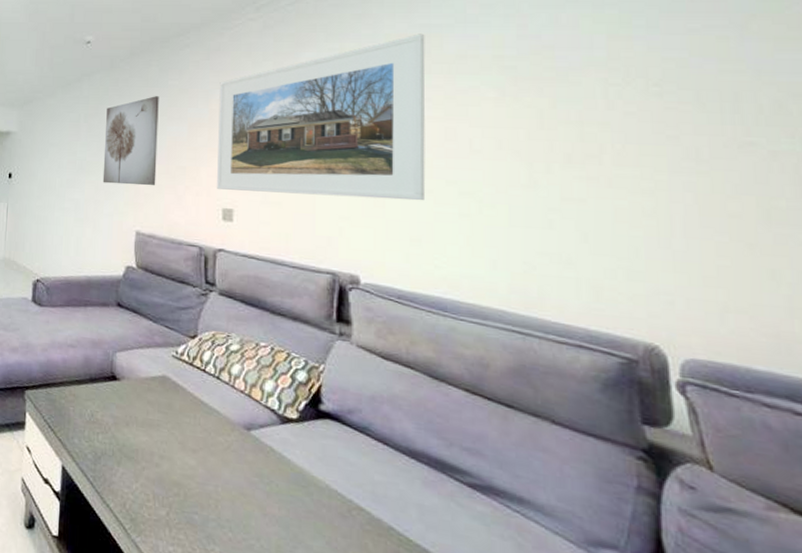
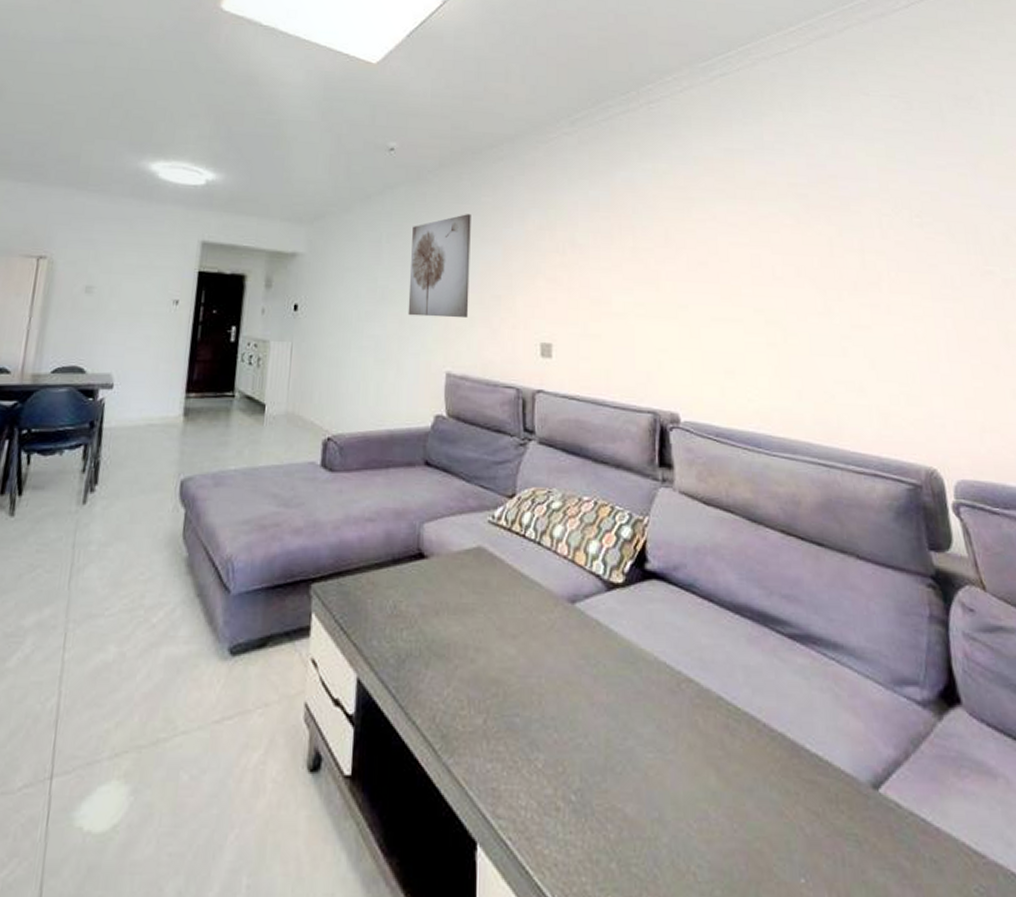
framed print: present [217,34,426,201] -> none [535,158,737,331]

